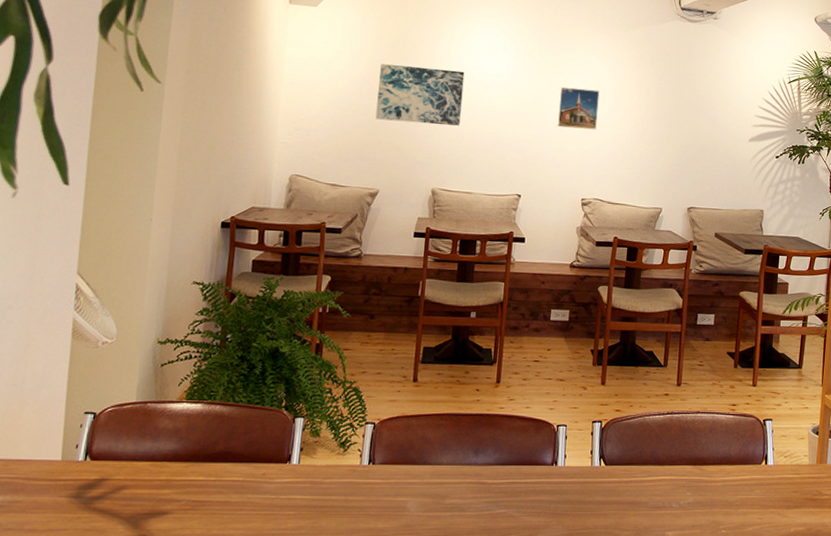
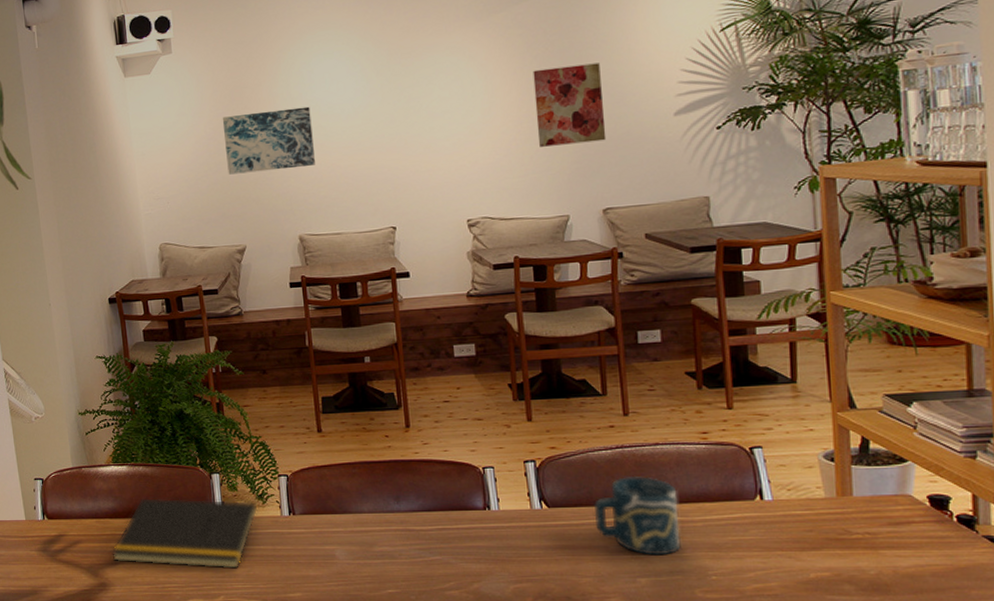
notepad: none [161,439,338,521] -> present [111,497,258,570]
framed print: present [557,86,600,130] -> none [419,94,471,145]
cup: none [640,439,707,511] -> present [593,475,681,556]
wall art: none [648,82,703,151] -> present [533,62,607,147]

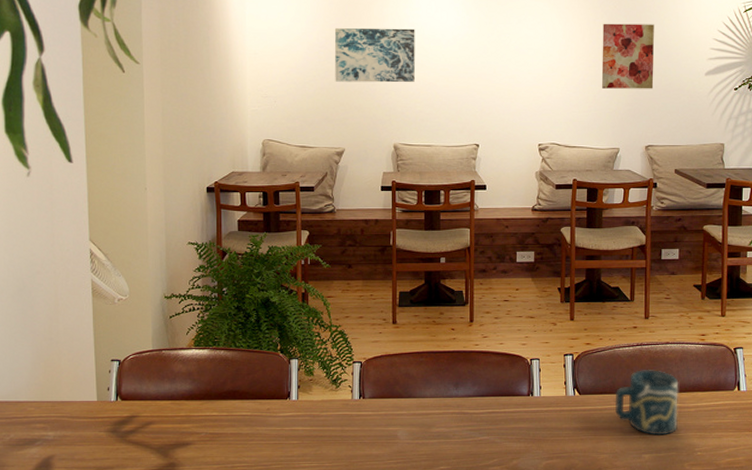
notepad: present [111,497,258,570] -> none [184,380,331,450]

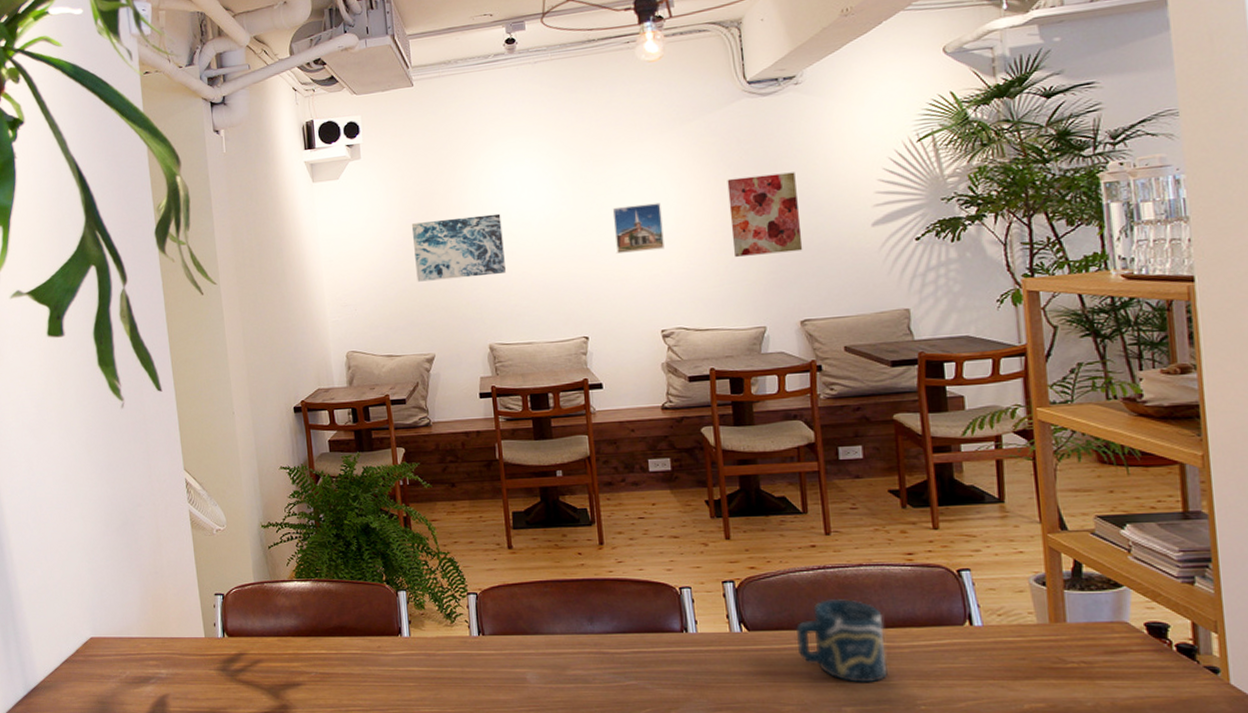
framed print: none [509,35,549,76] -> present [612,202,665,254]

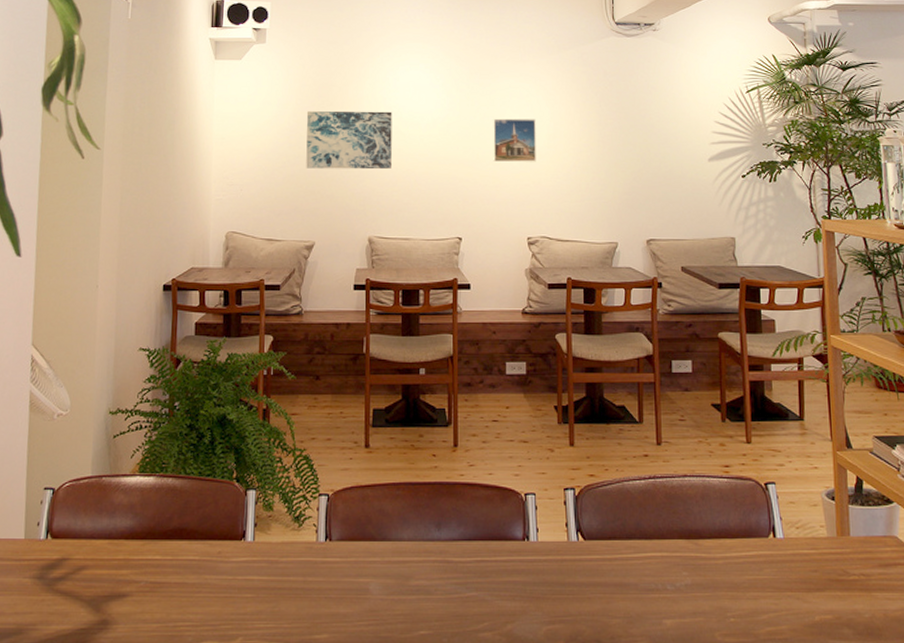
wall art: present [727,172,803,257] -> none [593,105,652,177]
cup: present [795,598,888,683] -> none [626,508,704,595]

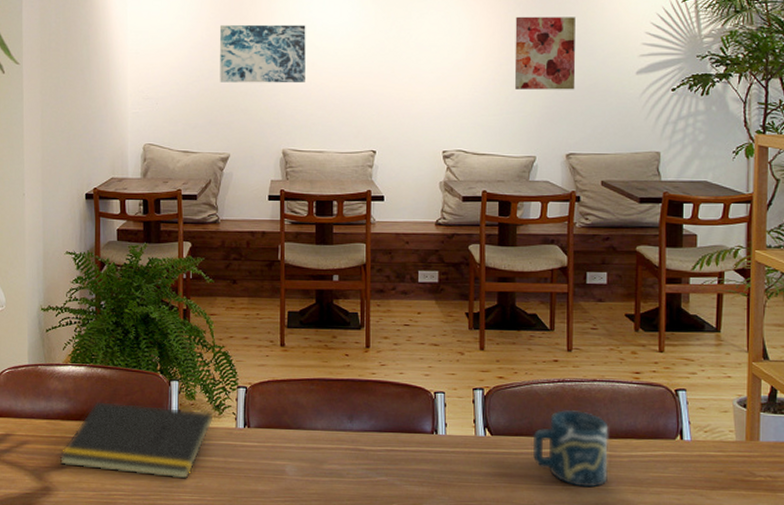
notepad: none [120,515,293,605] -> present [59,400,214,480]
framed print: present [493,118,536,162] -> none [409,31,454,75]
wall art: none [593,105,652,177] -> present [514,16,576,90]
cup: none [626,508,704,595] -> present [532,409,609,488]

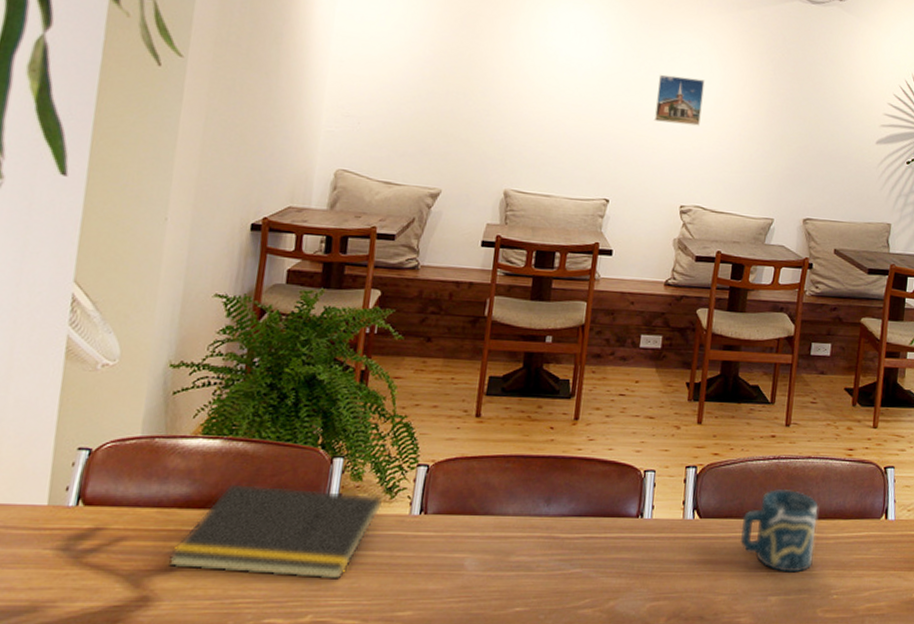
wall art: present [219,24,306,83] -> none [439,41,547,117]
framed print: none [409,31,454,75] -> present [653,74,705,126]
wall art: present [514,16,576,90] -> none [760,72,825,154]

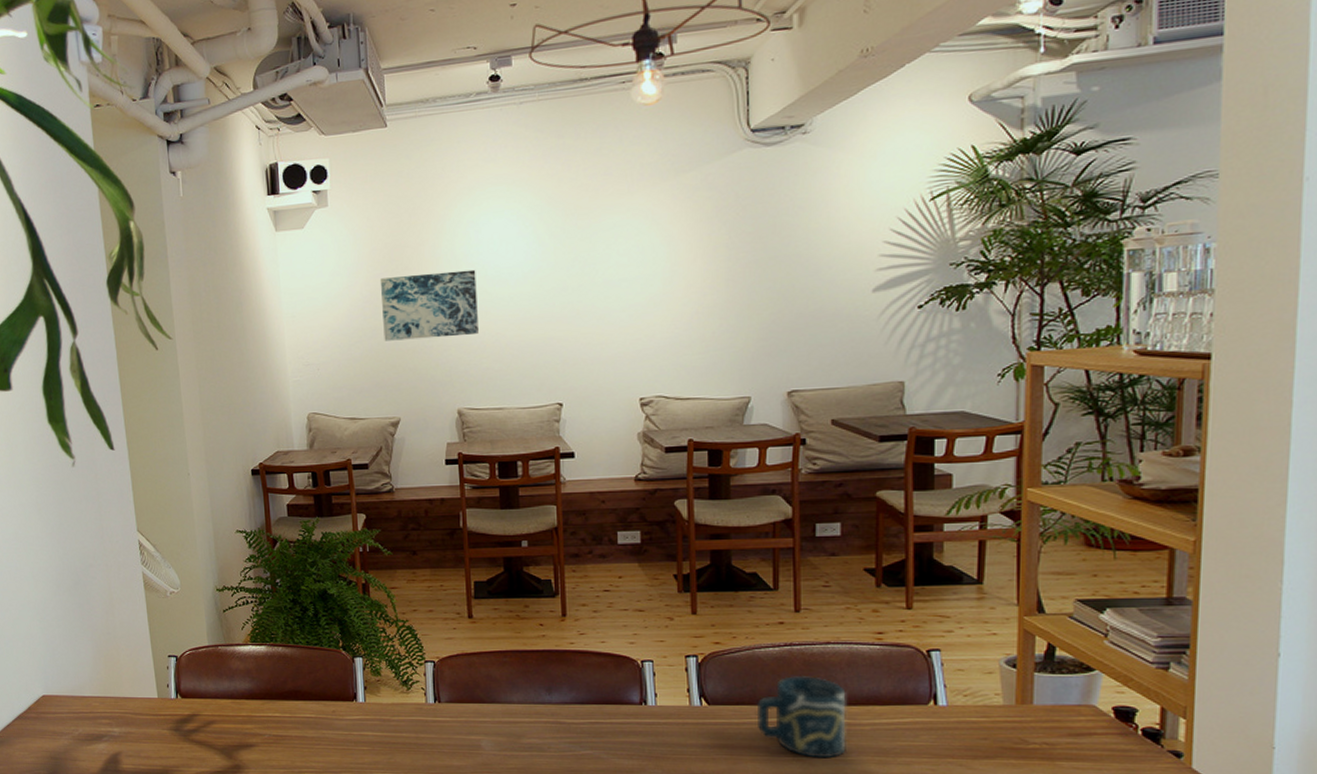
notepad: present [168,482,384,581] -> none [247,679,402,757]
wall art: none [439,41,547,117] -> present [380,269,479,341]
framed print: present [653,74,705,126] -> none [595,261,649,316]

